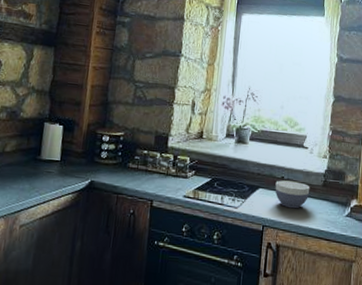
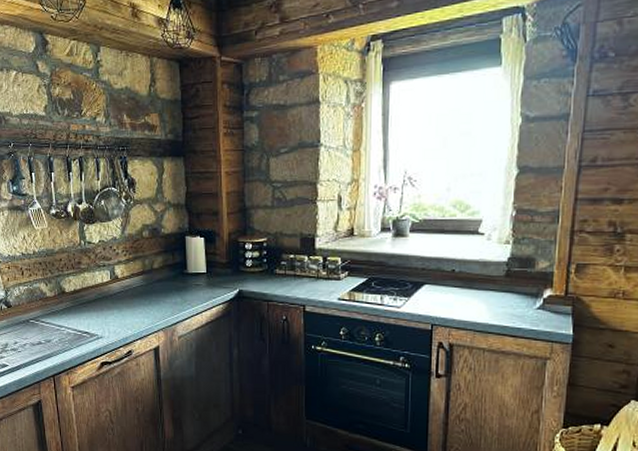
bowl: present [275,180,310,209] -> none [444,274,489,304]

